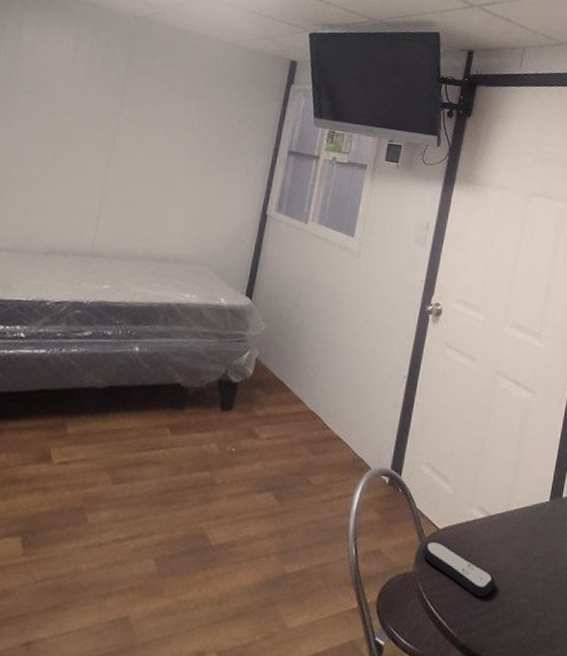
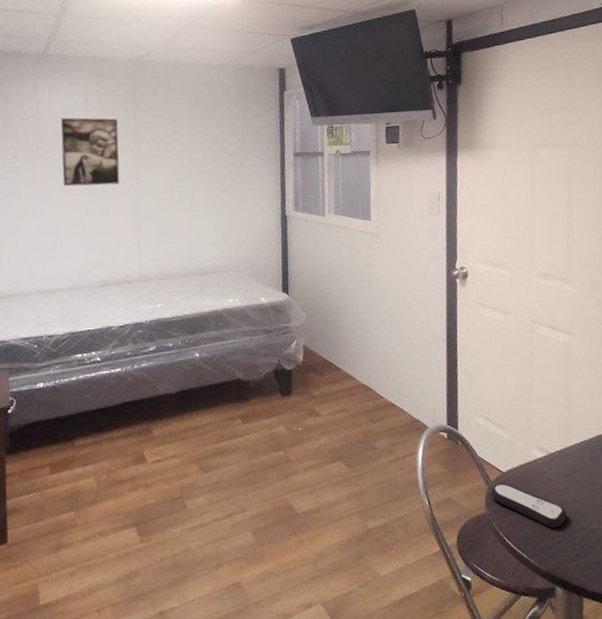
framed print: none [27,60,106,145] -> present [61,117,120,187]

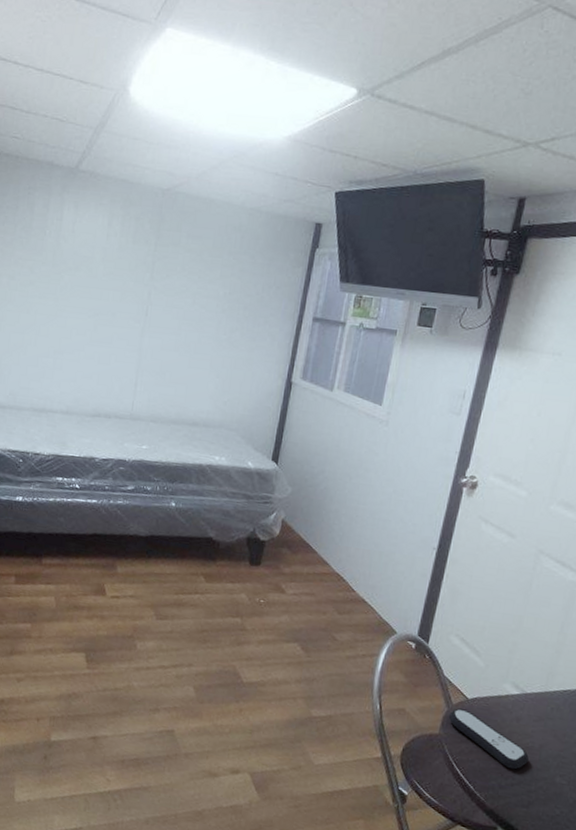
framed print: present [61,117,120,187] -> none [72,238,137,317]

